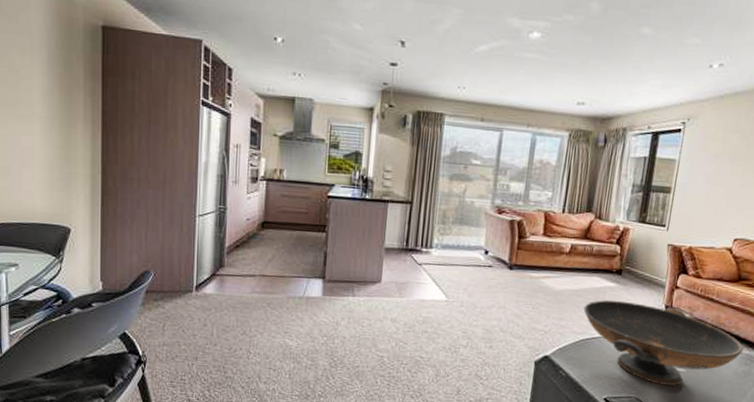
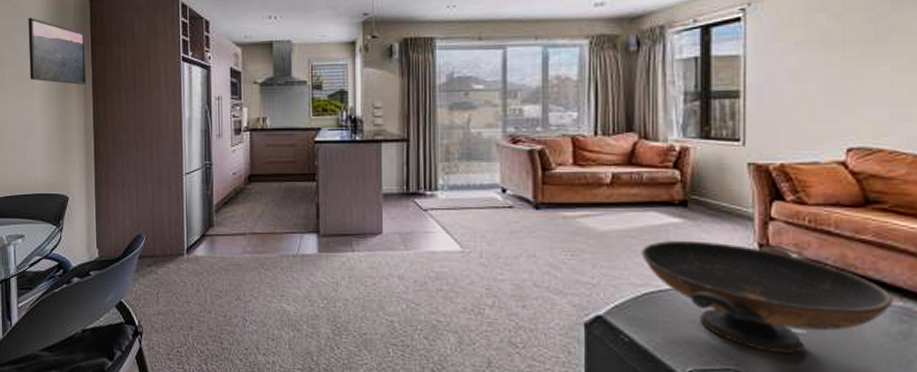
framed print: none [27,36,95,117] -> present [28,17,87,86]

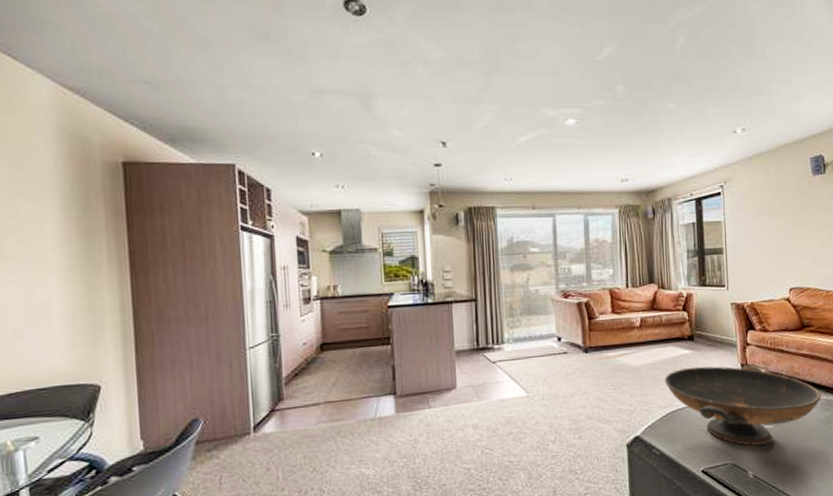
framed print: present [28,17,87,86] -> none [37,182,122,259]

